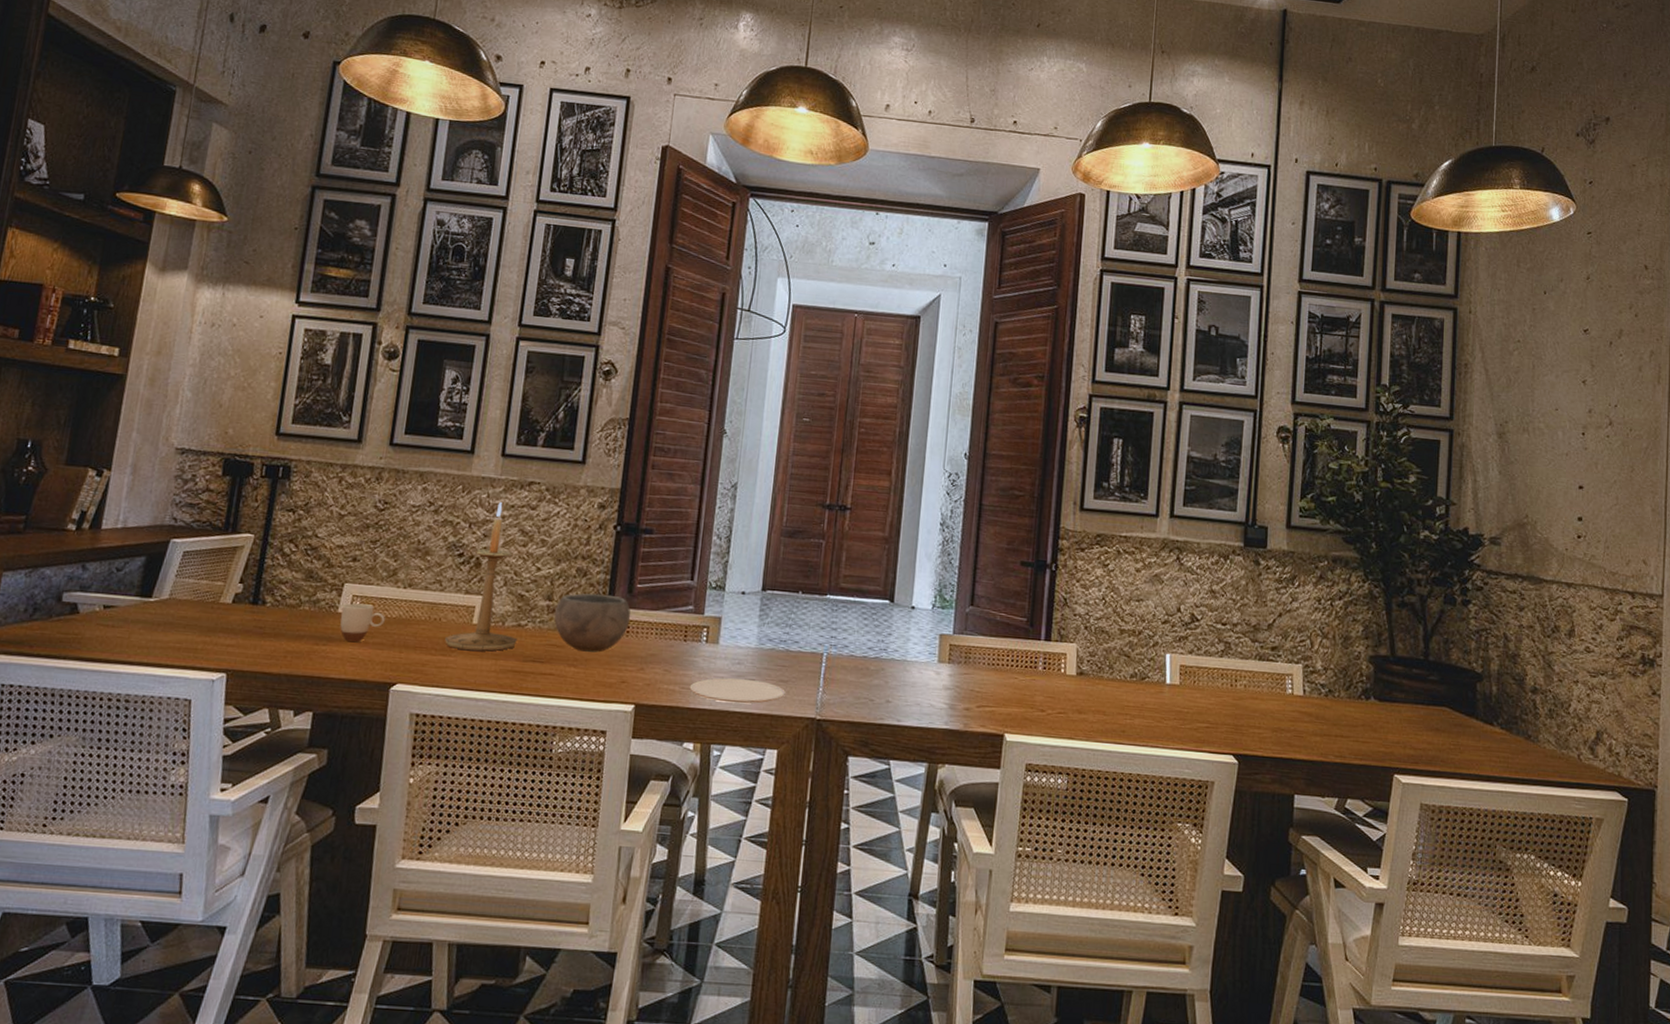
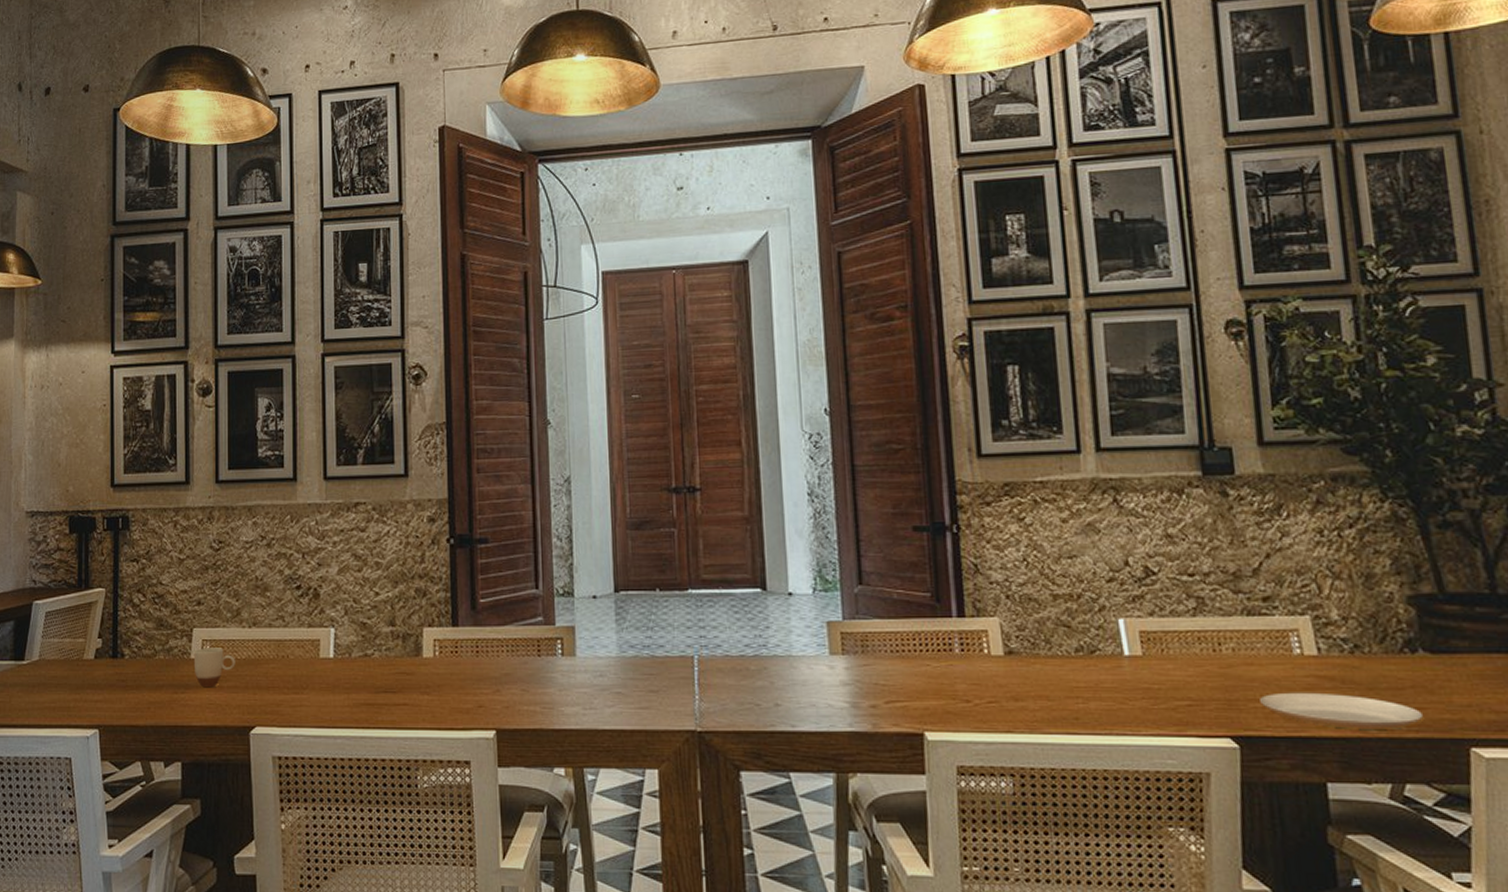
candlestick: present [444,502,517,651] -> none [294,528,366,687]
bowl: present [554,593,631,653] -> none [399,613,478,677]
plate: present [689,678,786,704] -> none [551,692,658,720]
plate: none [1258,722,1366,757] -> present [1260,692,1423,729]

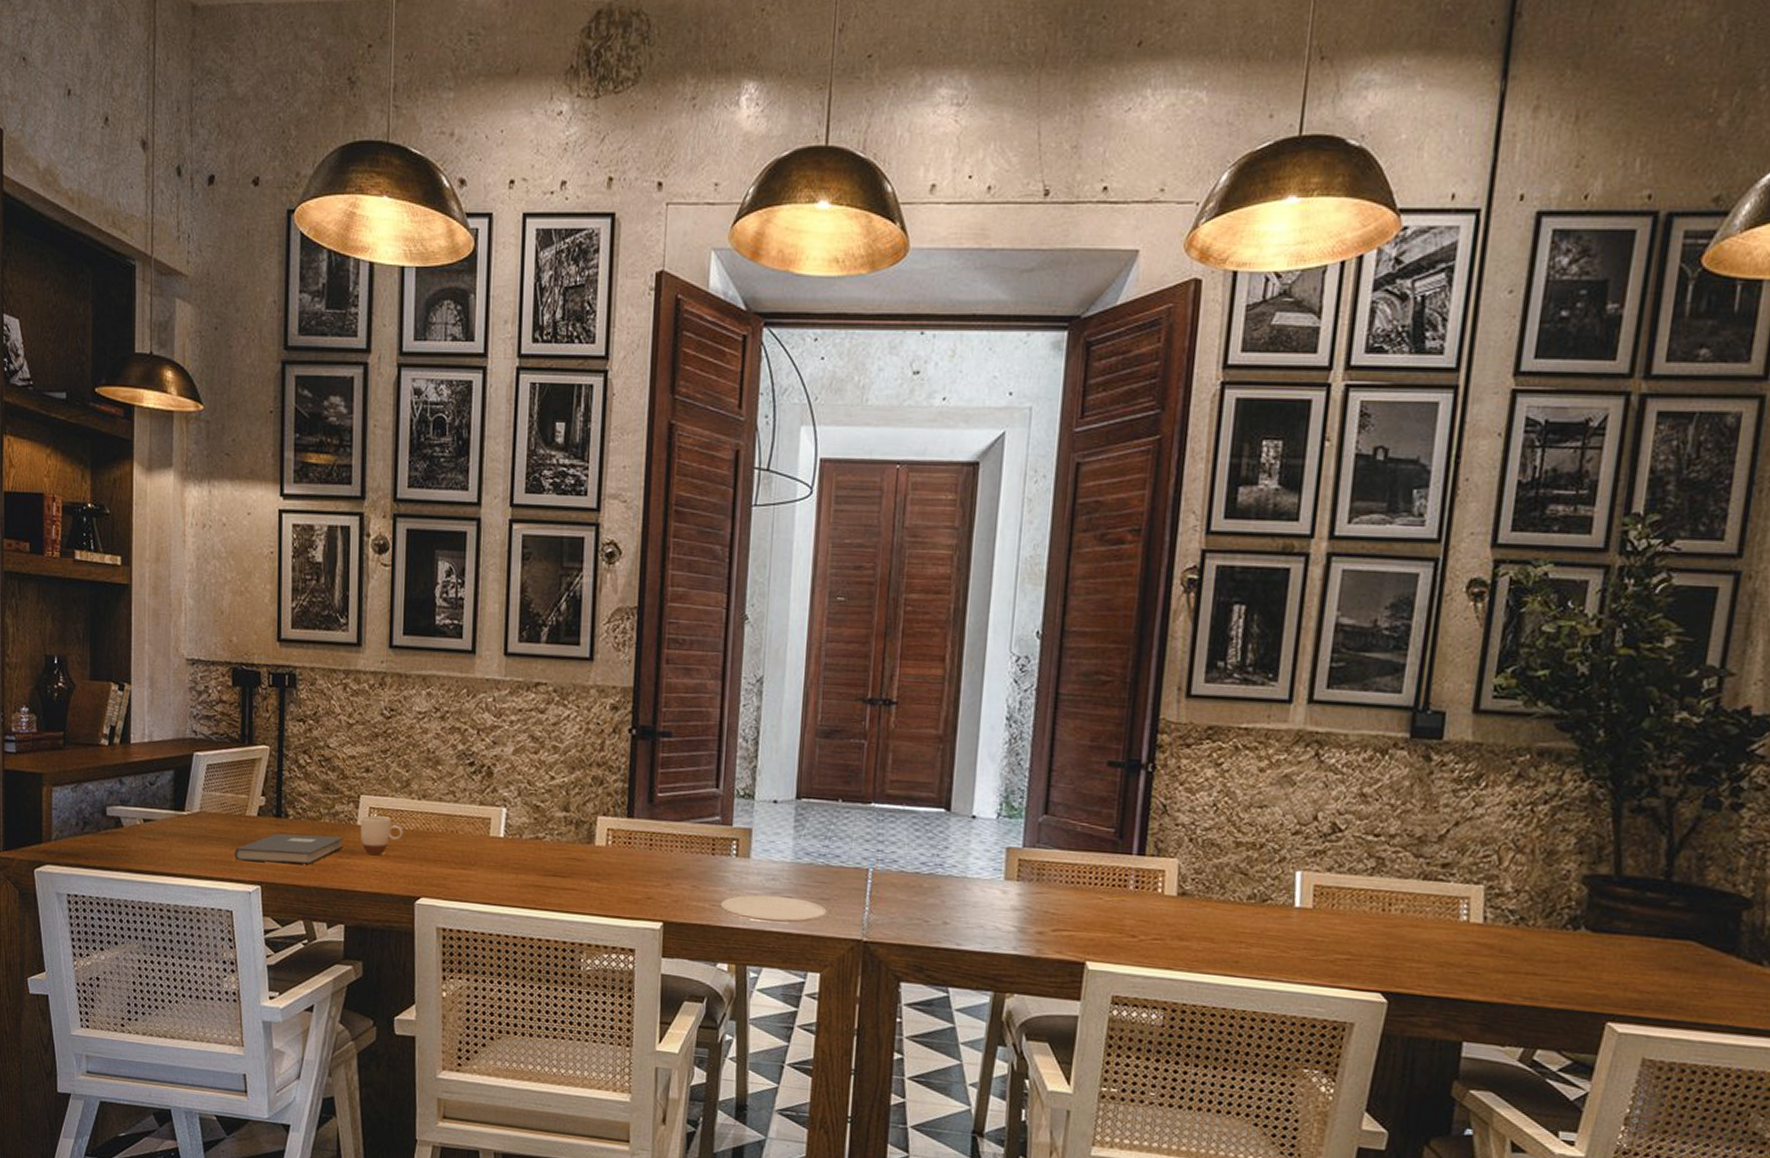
book: none [73,673,178,706] -> present [235,833,344,865]
plate: none [551,692,658,720] -> present [720,895,827,923]
plate: present [1260,692,1423,729] -> none [1417,955,1569,999]

